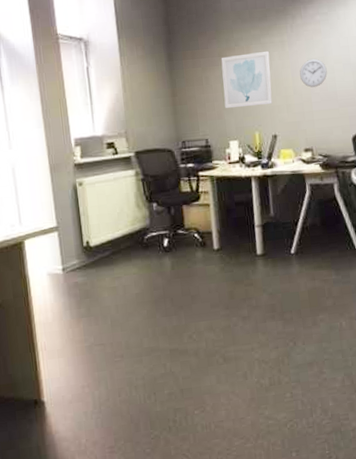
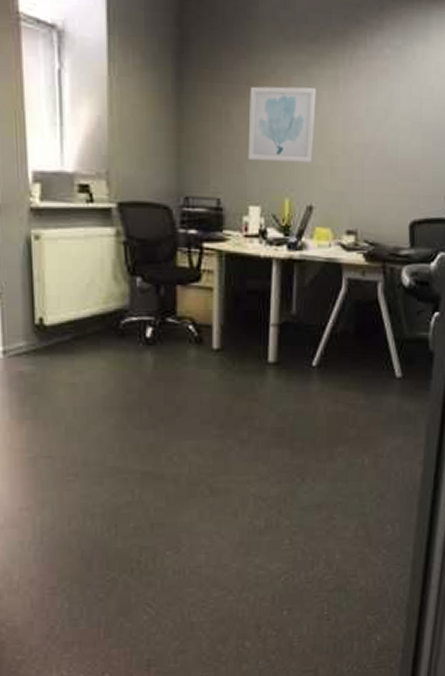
wall clock: present [300,58,327,88] -> none [354,108,390,149]

